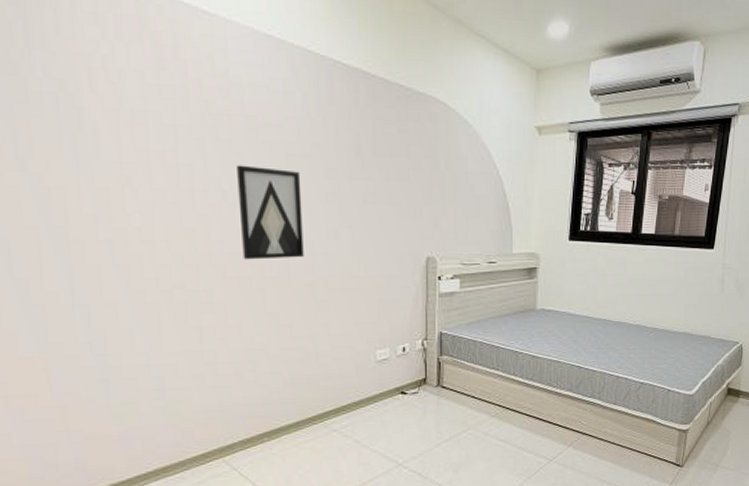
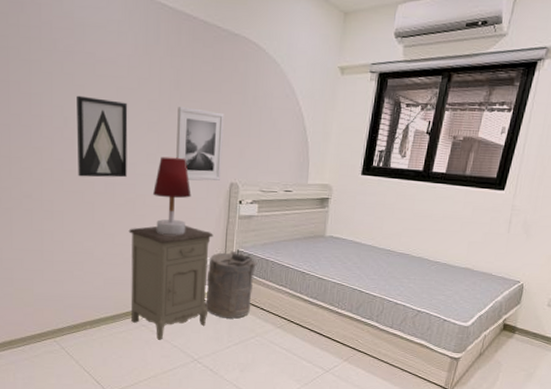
nightstand: none [309,309,412,446] -> present [128,226,213,340]
table lamp: none [337,231,382,321] -> present [153,156,191,235]
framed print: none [360,174,416,256] -> present [176,107,224,181]
laundry hamper: none [407,333,464,412] -> present [205,250,258,319]

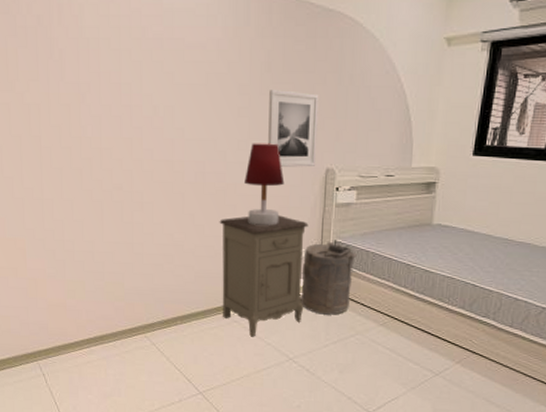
wall art: present [76,95,128,178] -> none [166,83,218,167]

